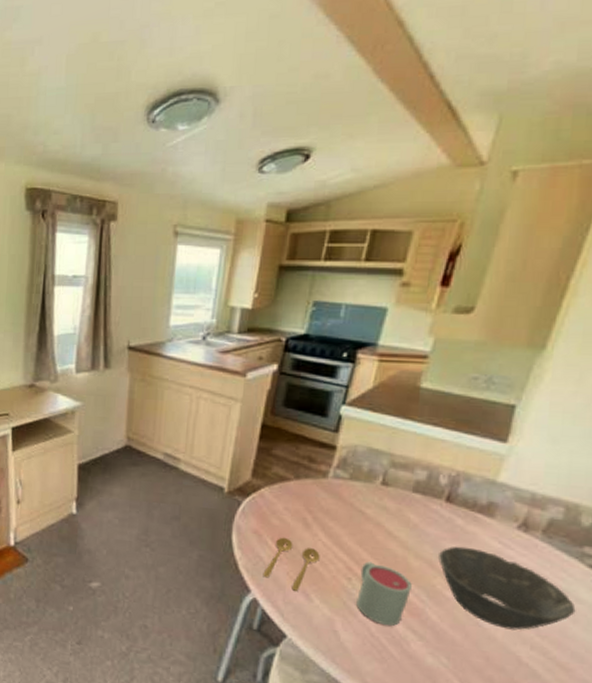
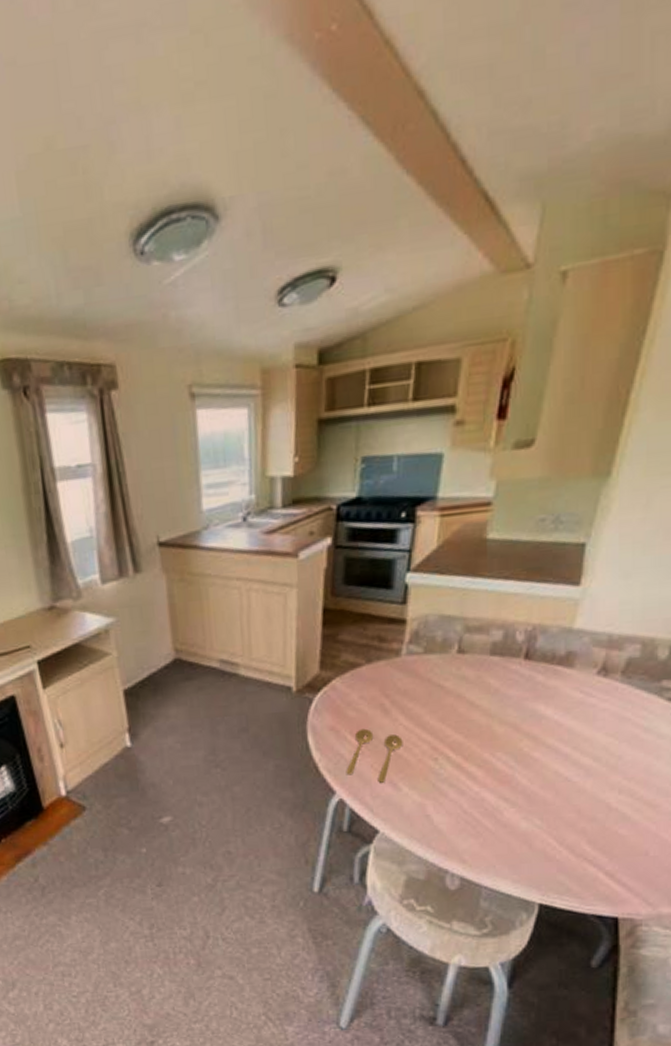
mug: present [356,561,412,627] -> none [446,737,499,800]
bowl: present [438,546,576,631] -> none [523,702,658,779]

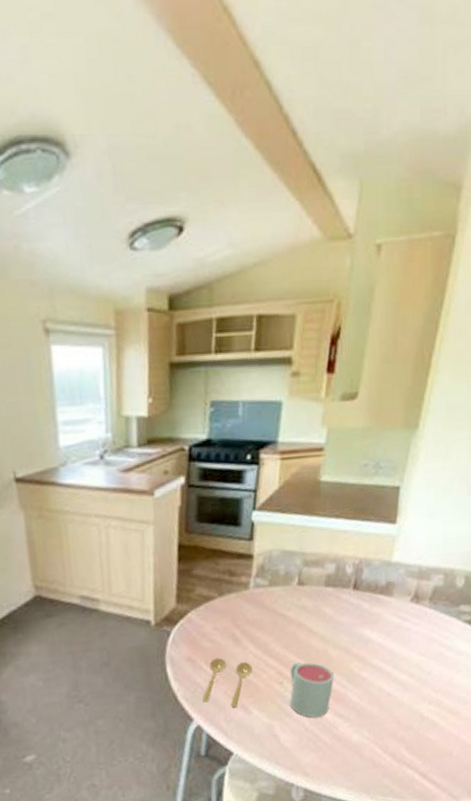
mug: none [446,737,499,800] -> present [290,661,334,718]

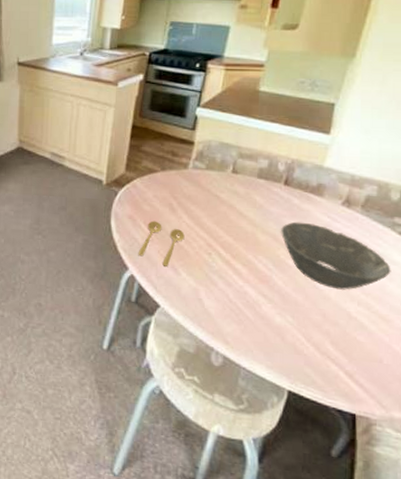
mug: present [290,661,334,718] -> none [216,238,260,293]
bowl: none [353,627,458,693] -> present [281,221,391,290]

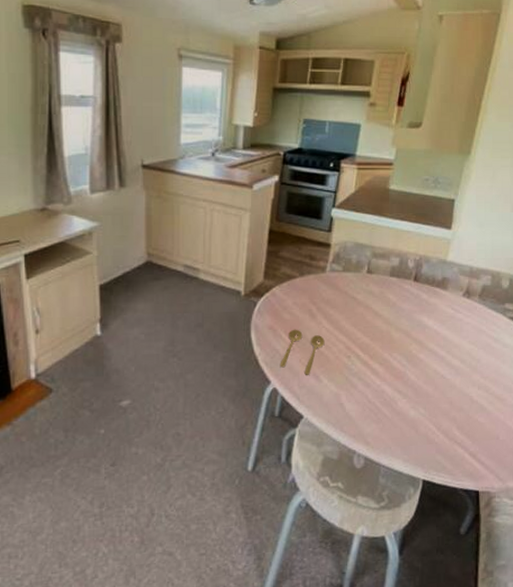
bowl: present [281,221,391,290] -> none [412,316,504,377]

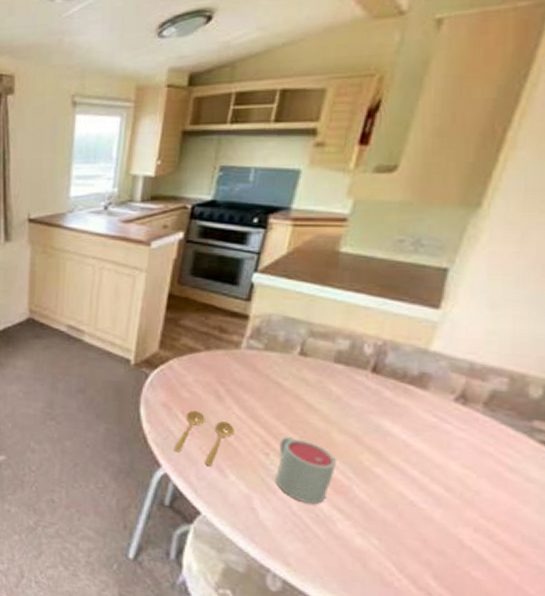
mug: none [356,339,395,392] -> present [276,436,336,505]

